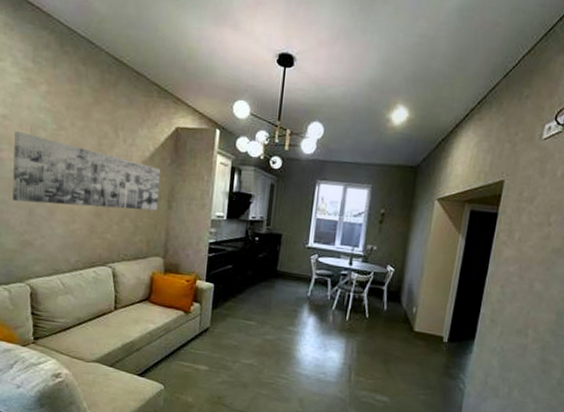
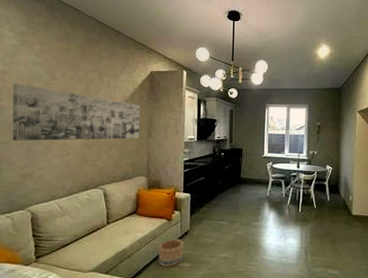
basket: none [170,335,202,367] -> present [158,239,184,267]

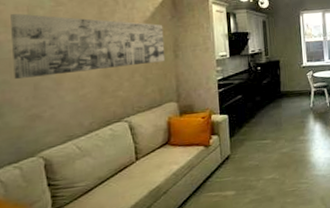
basket: present [158,239,184,267] -> none [197,165,227,199]

